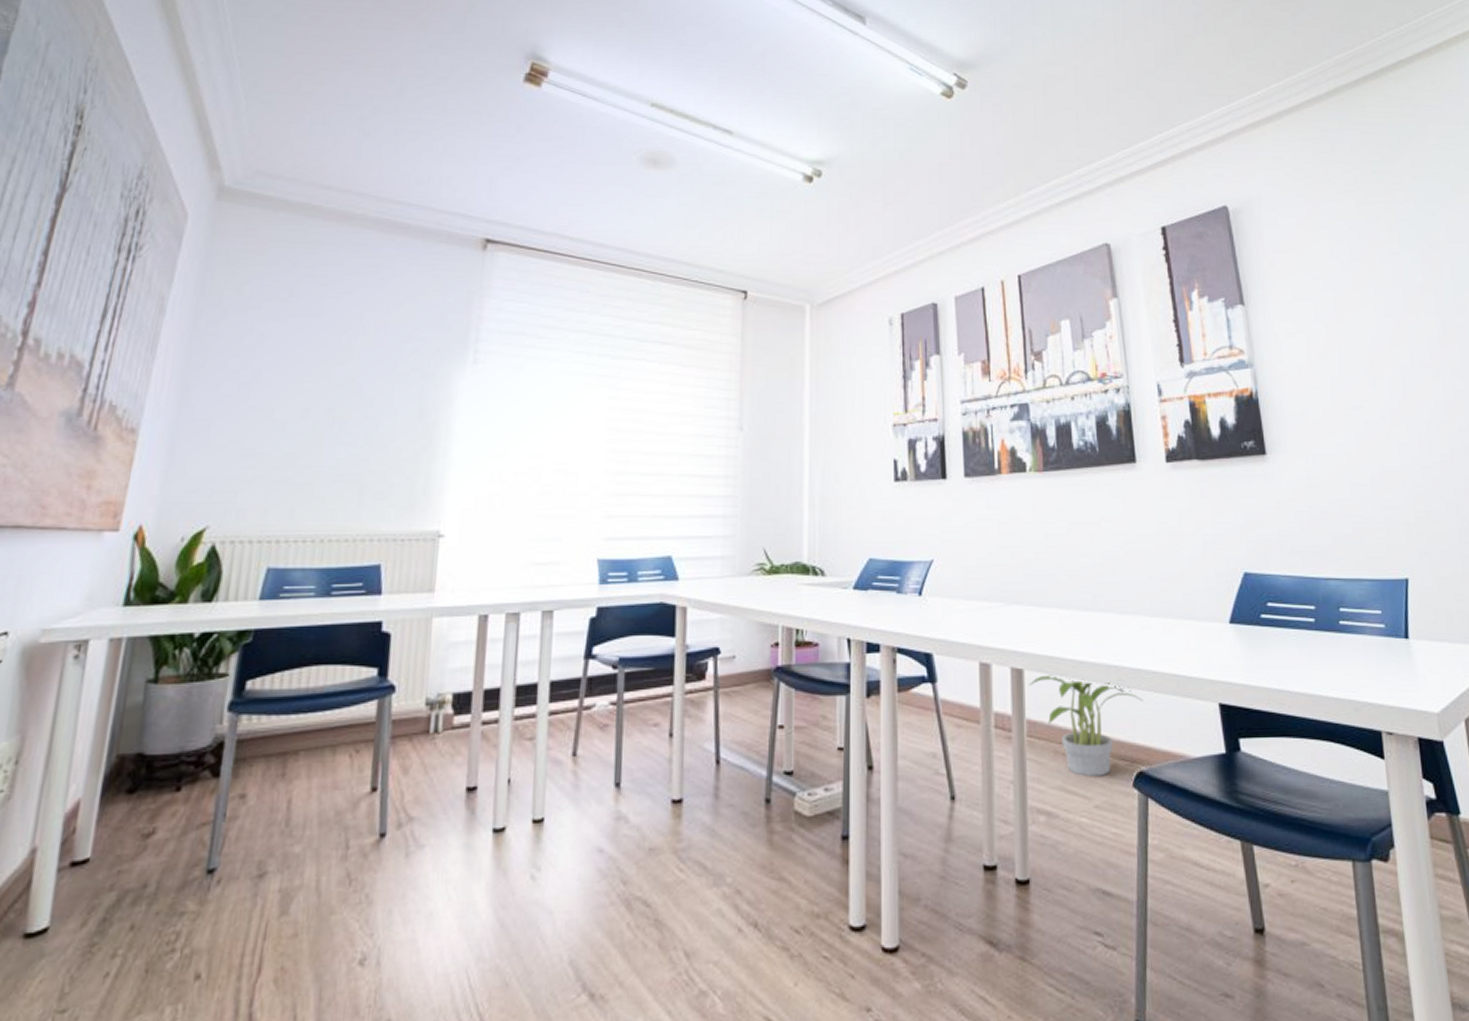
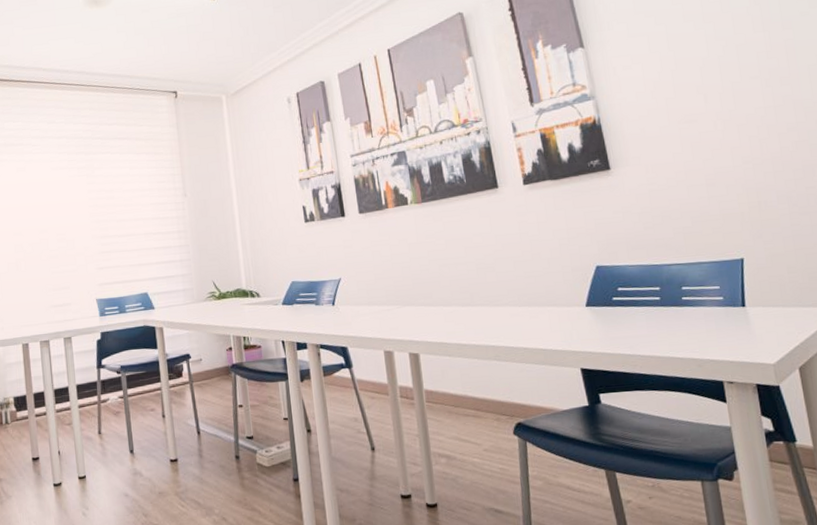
potted plant: present [1028,674,1144,776] -> none [424,356,518,429]

